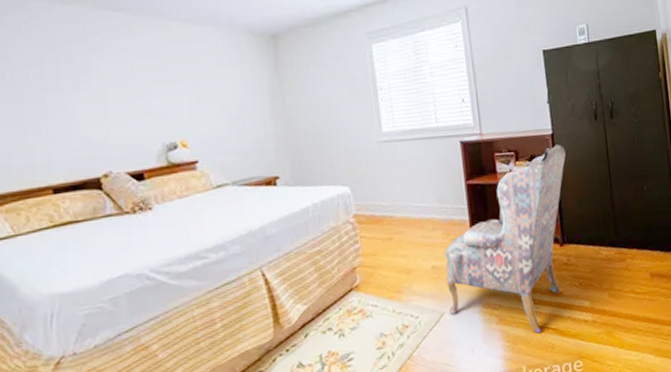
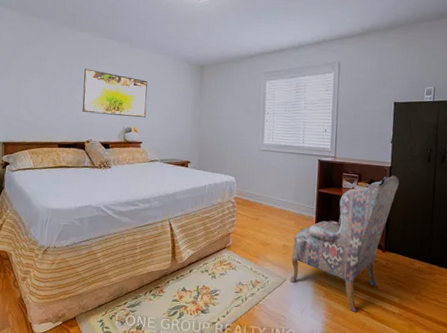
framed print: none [81,61,198,132] -> present [82,68,148,118]

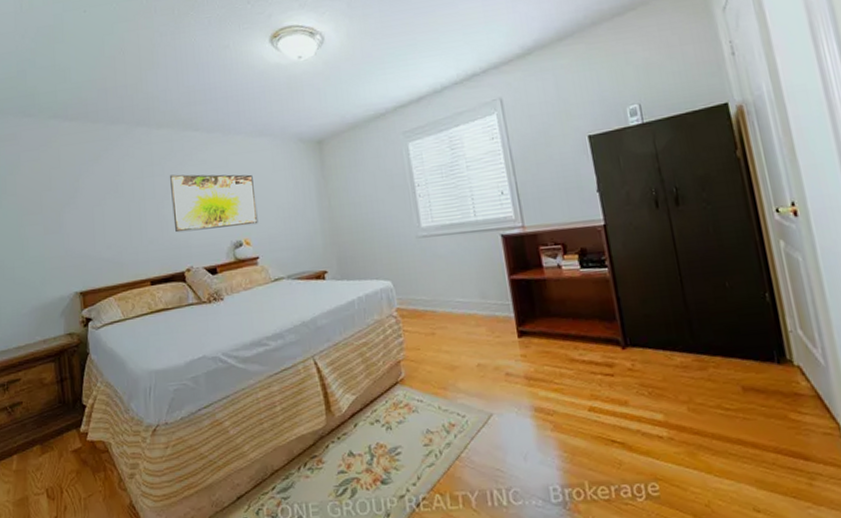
armchair: present [290,175,400,312] -> none [489,236,626,446]

